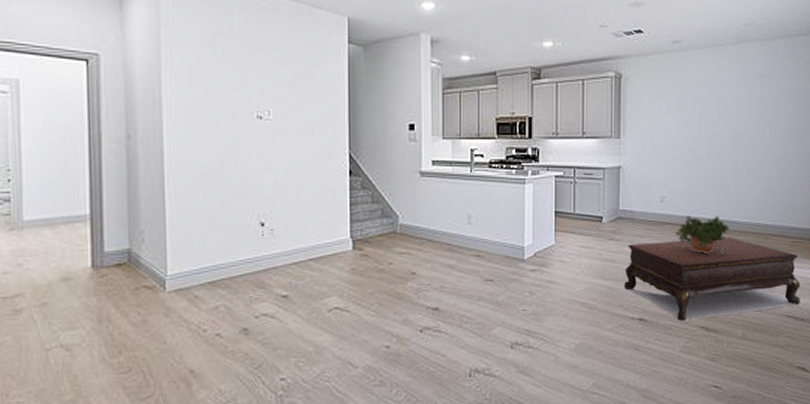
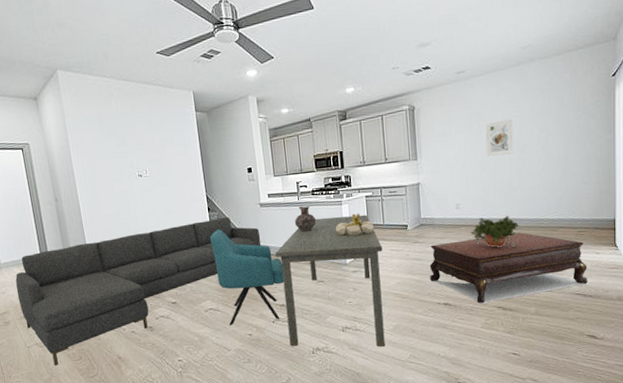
sofa: none [41,185,416,379] -> present [15,217,262,365]
chair: none [346,200,441,334] -> present [209,229,284,326]
dining table: none [434,198,570,371] -> present [275,214,385,347]
ceramic jug: none [463,180,491,213] -> present [294,206,317,232]
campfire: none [514,196,562,224] -> present [335,213,374,236]
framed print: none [698,103,730,143] -> present [485,119,514,156]

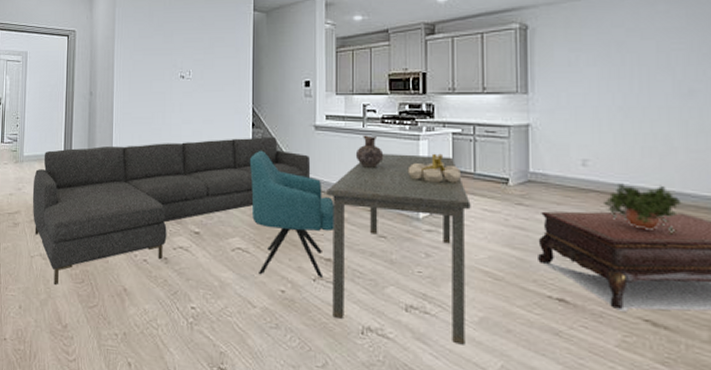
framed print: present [485,119,514,156] -> none [630,53,674,100]

